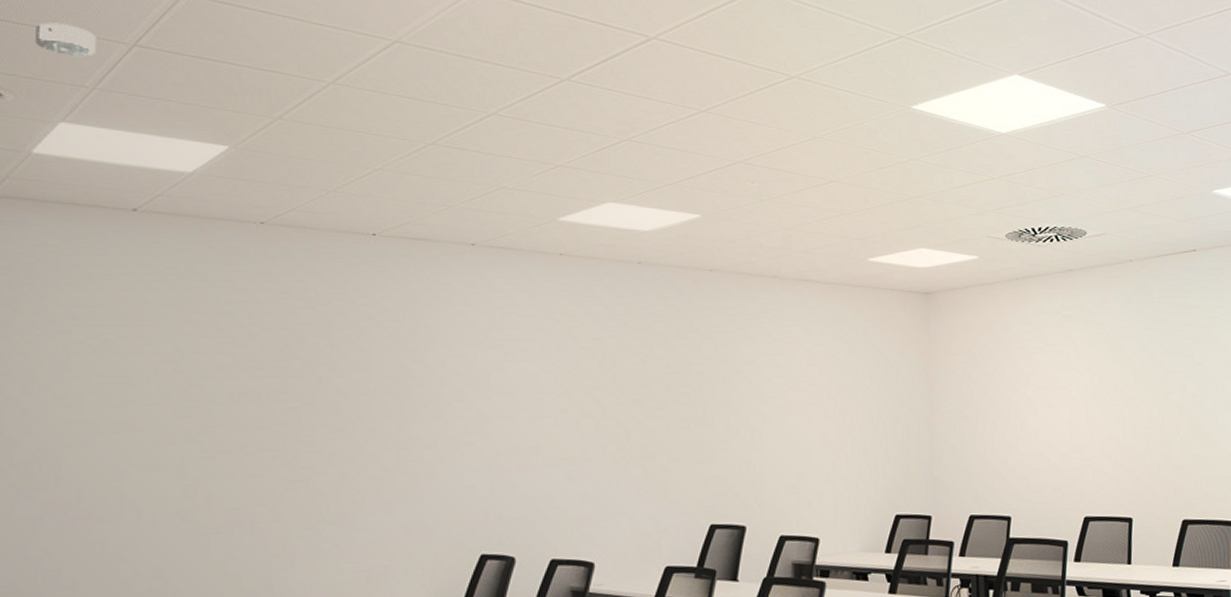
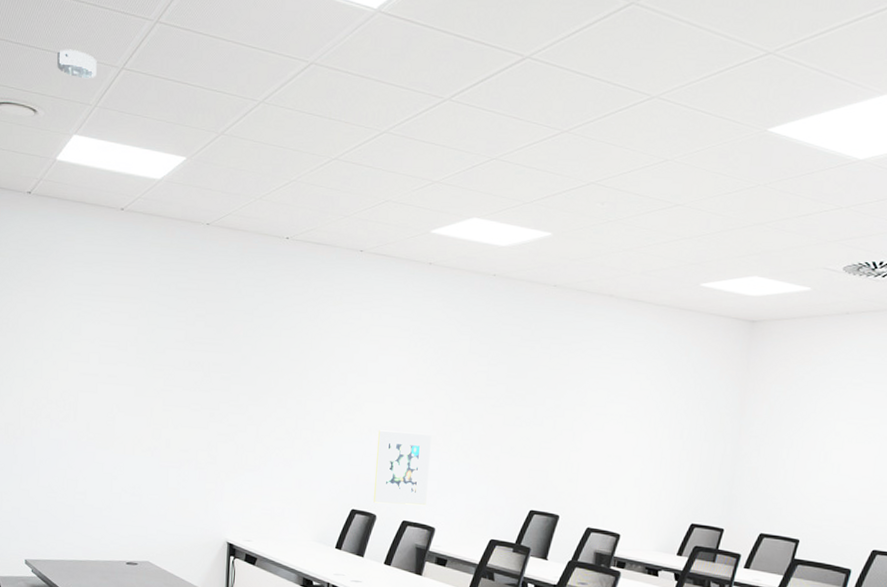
wall art: none [510,450,580,543] -> present [374,430,432,506]

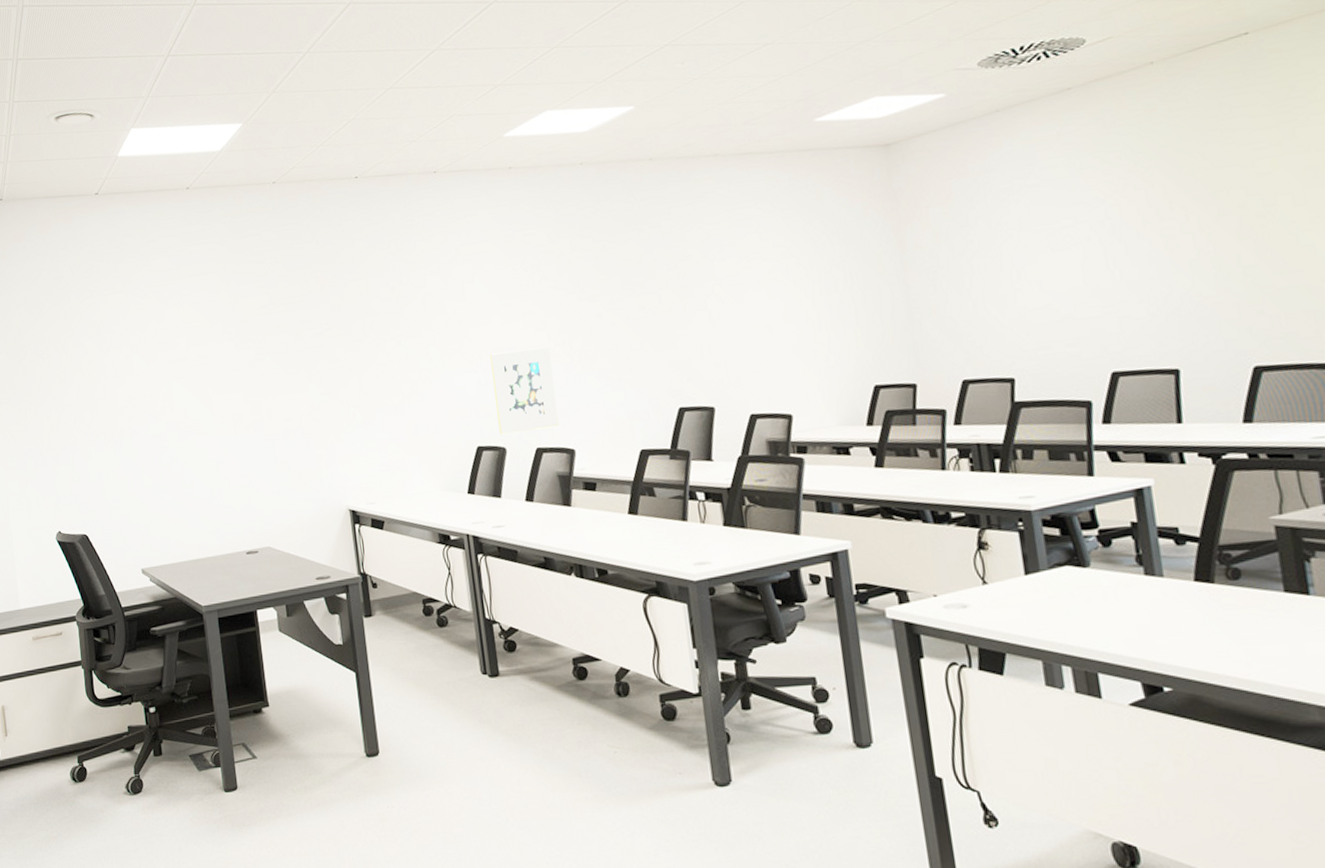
smoke detector: present [57,49,97,79] -> none [105,49,145,75]

